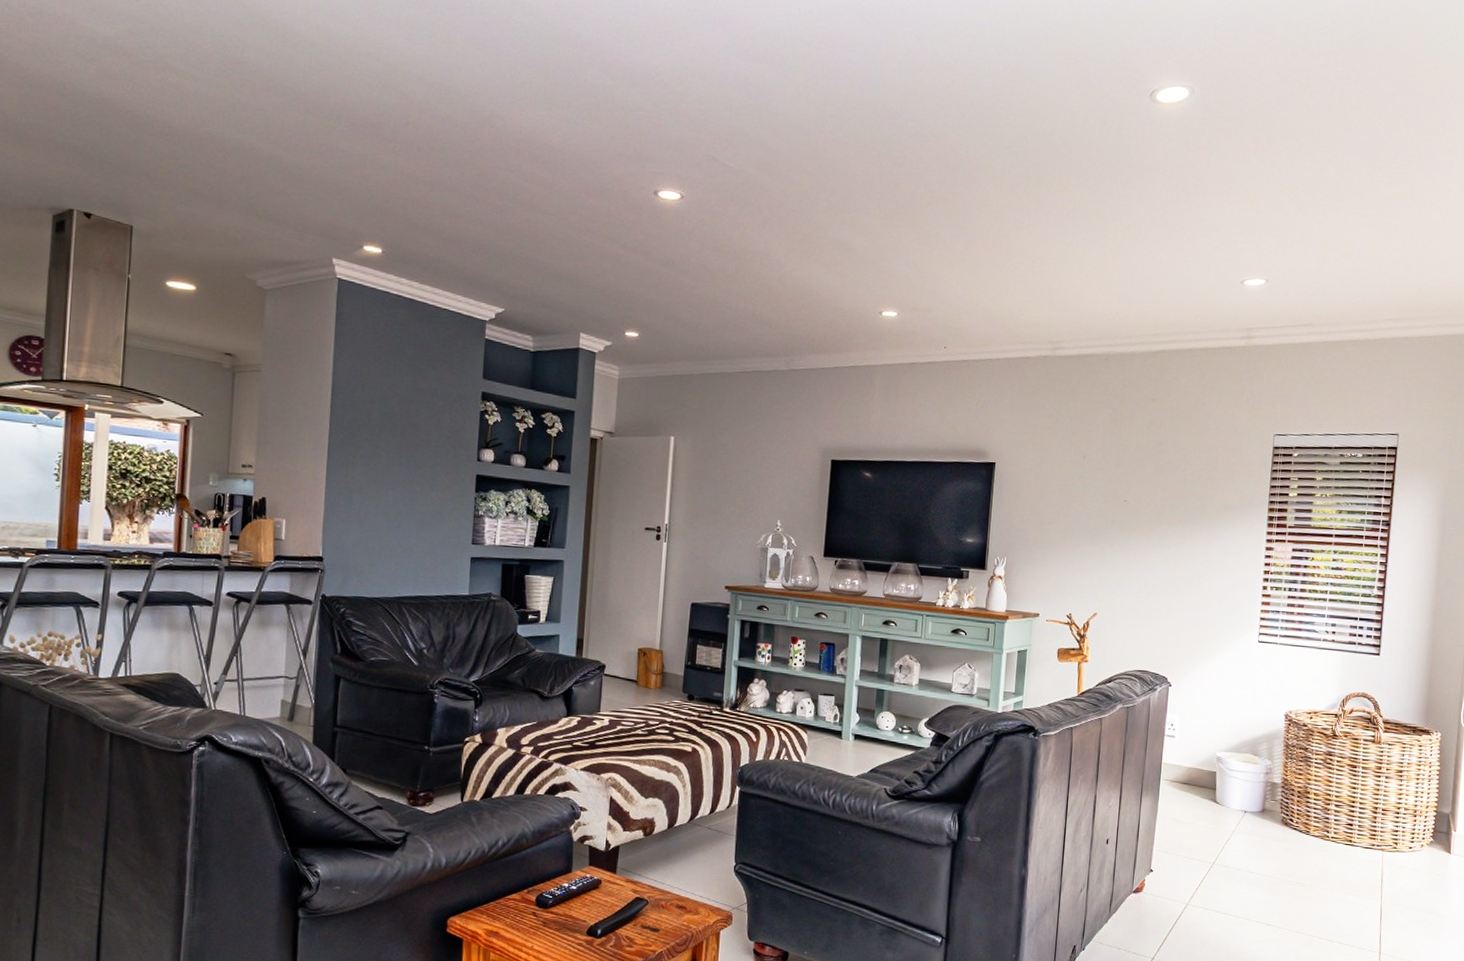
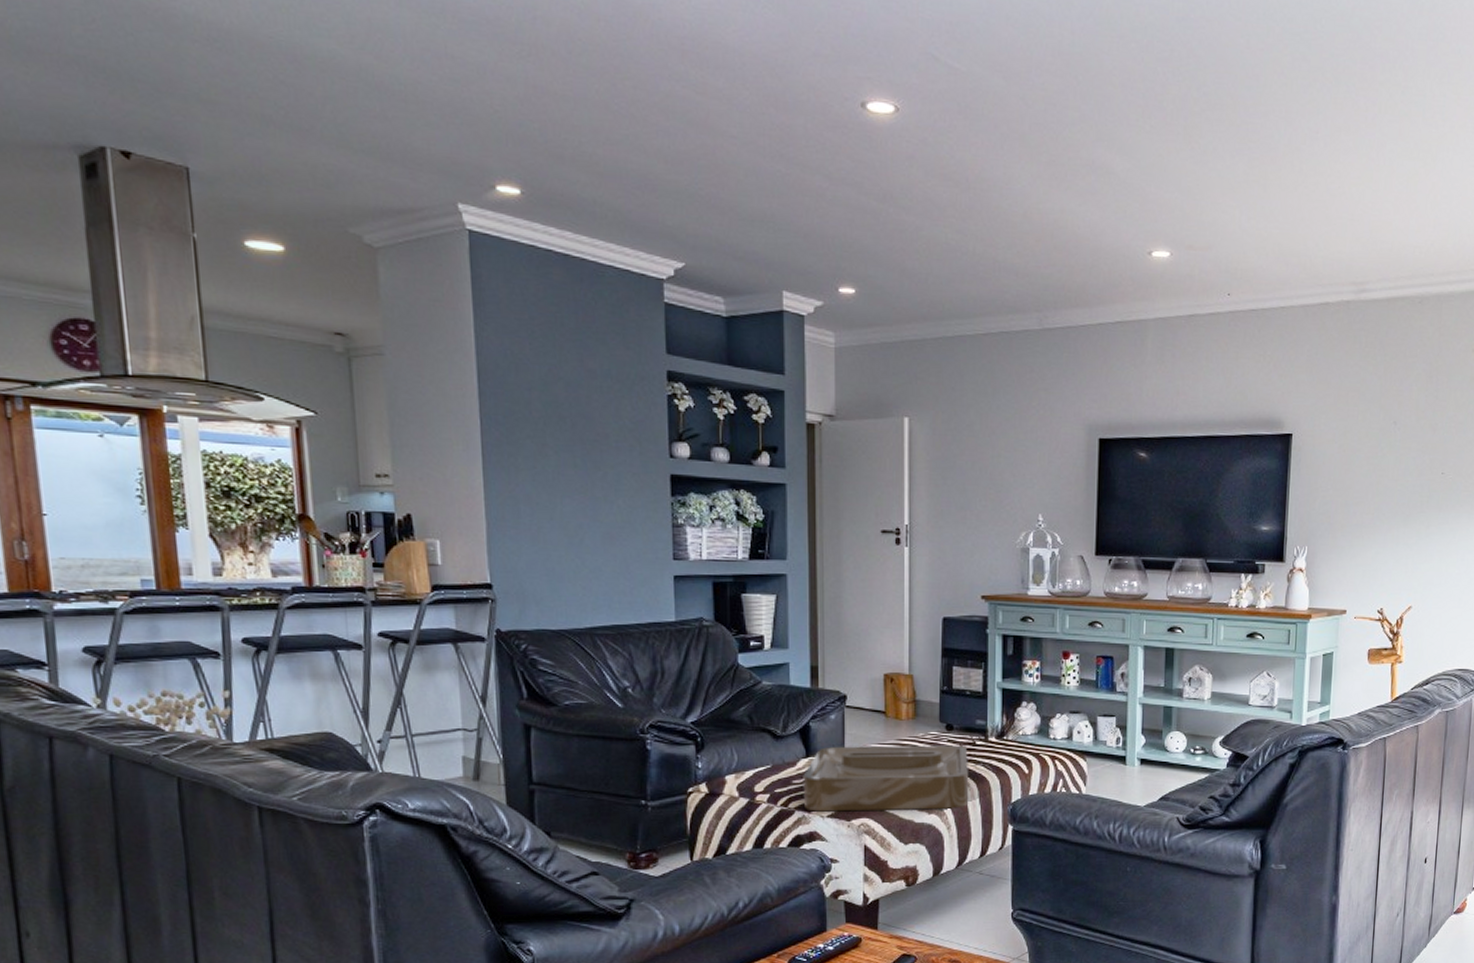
decorative tray: none [561,708,705,769] -> present [803,745,969,812]

